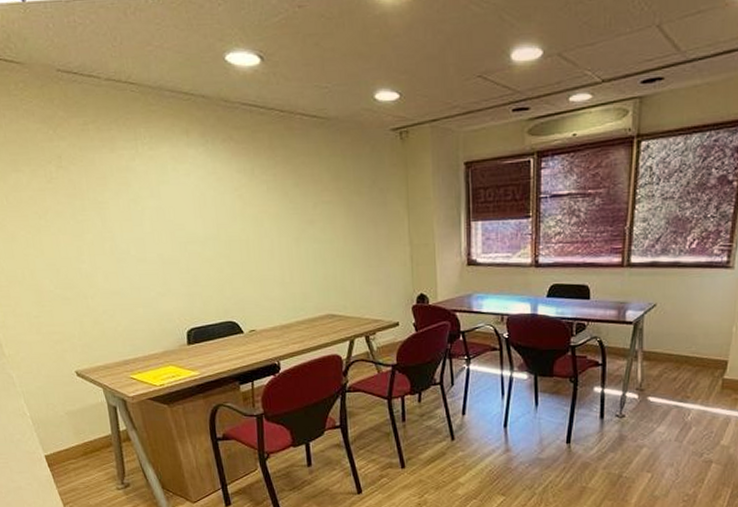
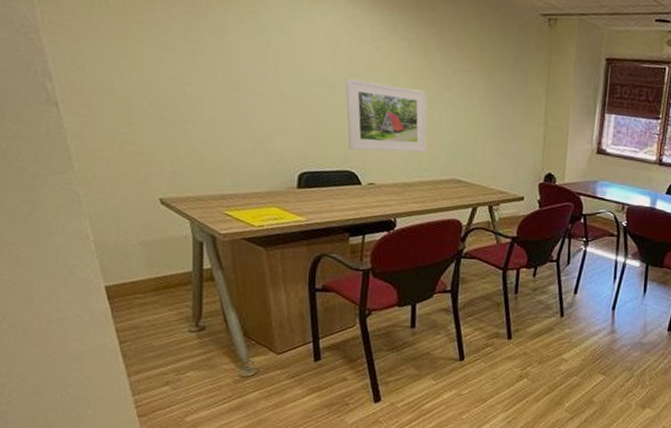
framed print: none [214,230,298,300] -> present [345,77,427,153]

